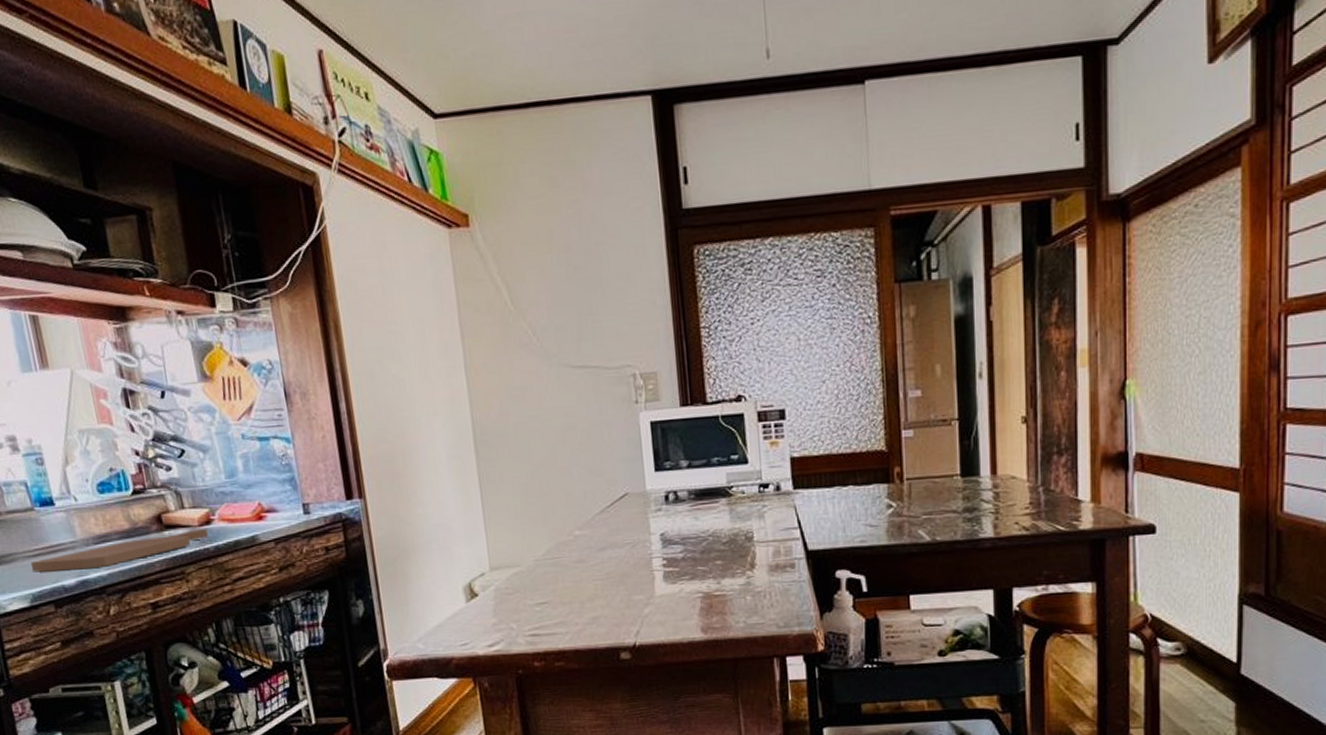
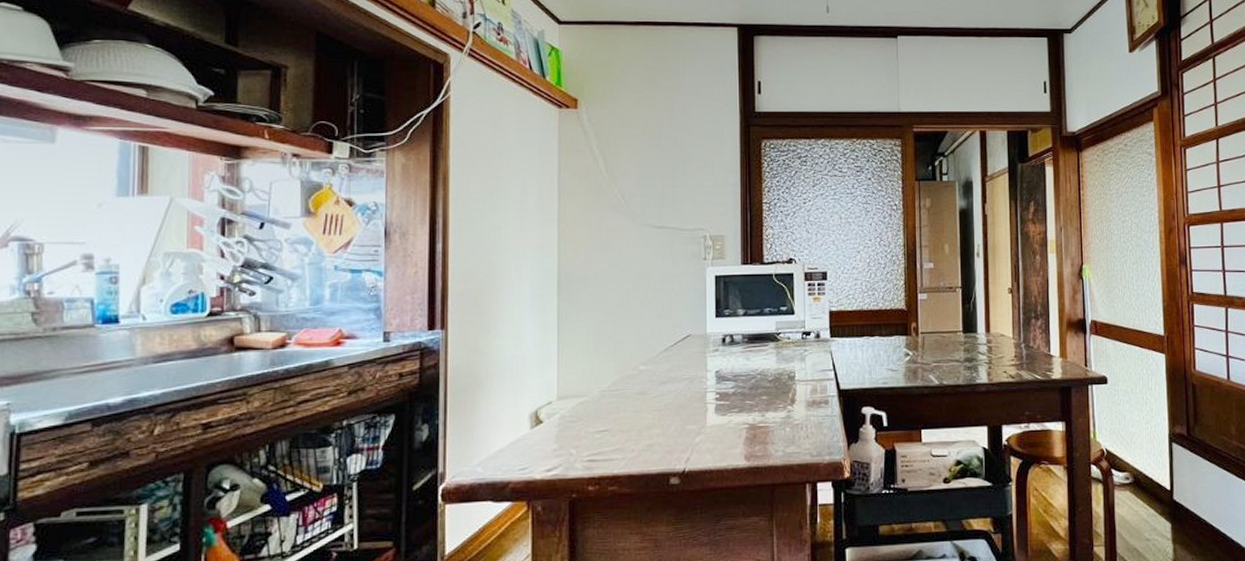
cutting board: present [31,529,208,573] -> none [76,352,280,390]

